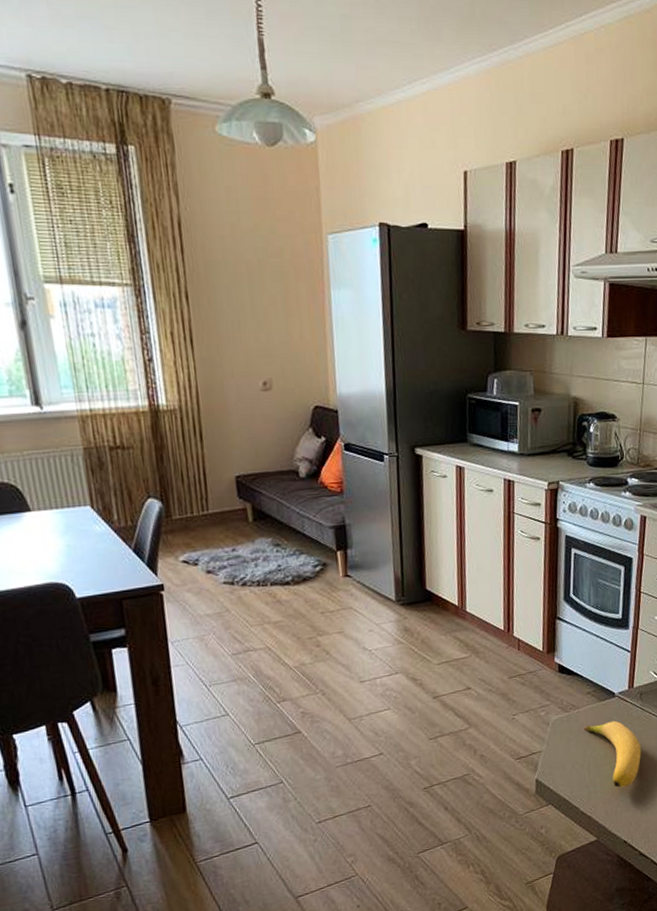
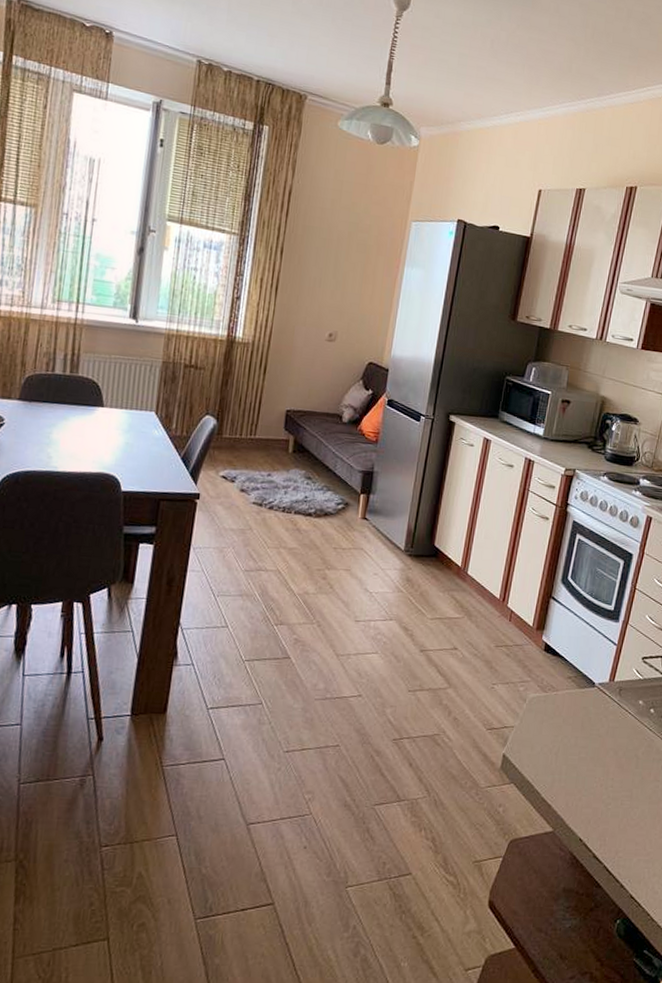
banana: present [584,721,642,788] -> none [559,709,613,782]

